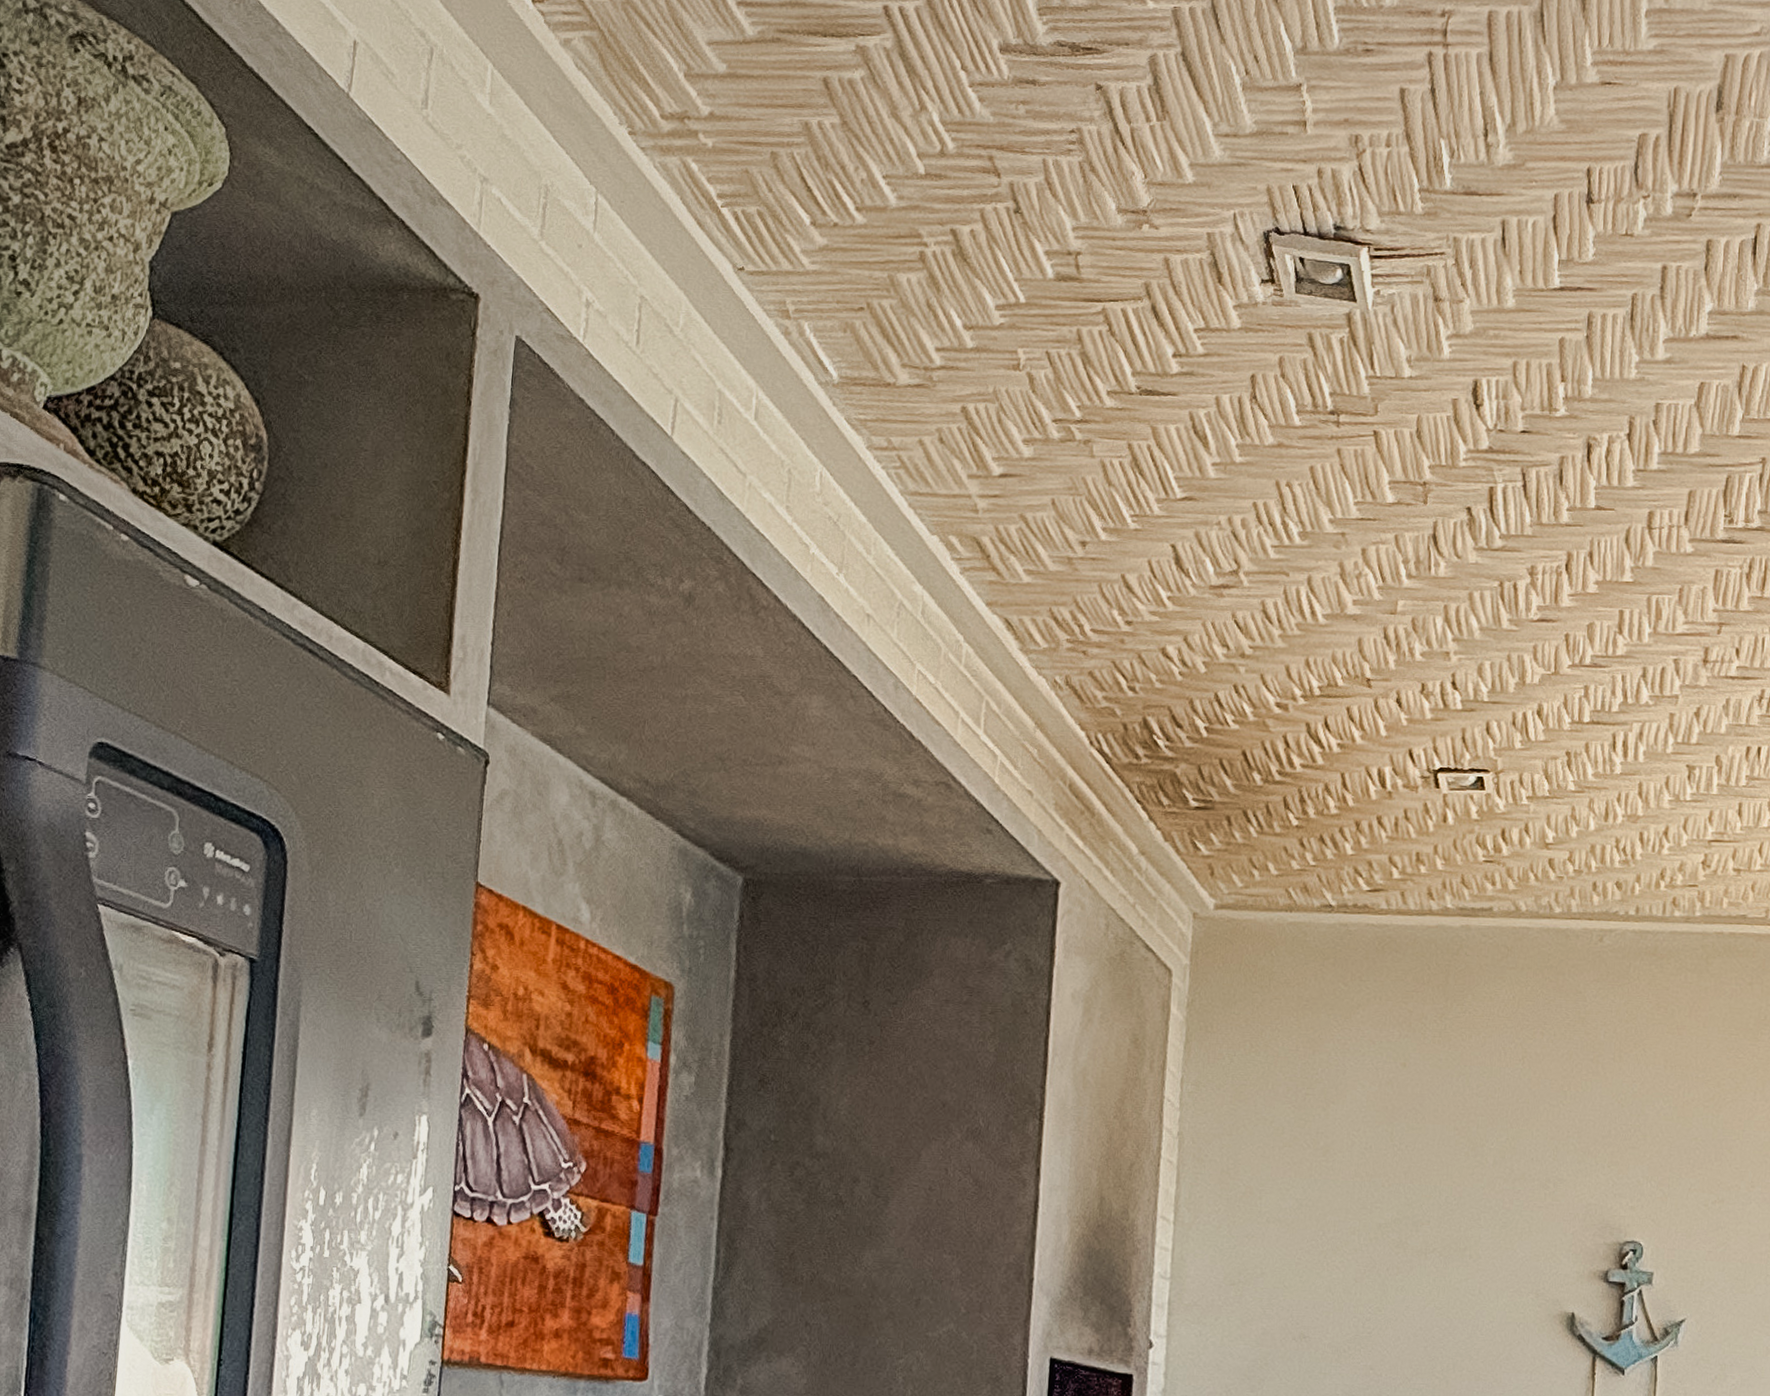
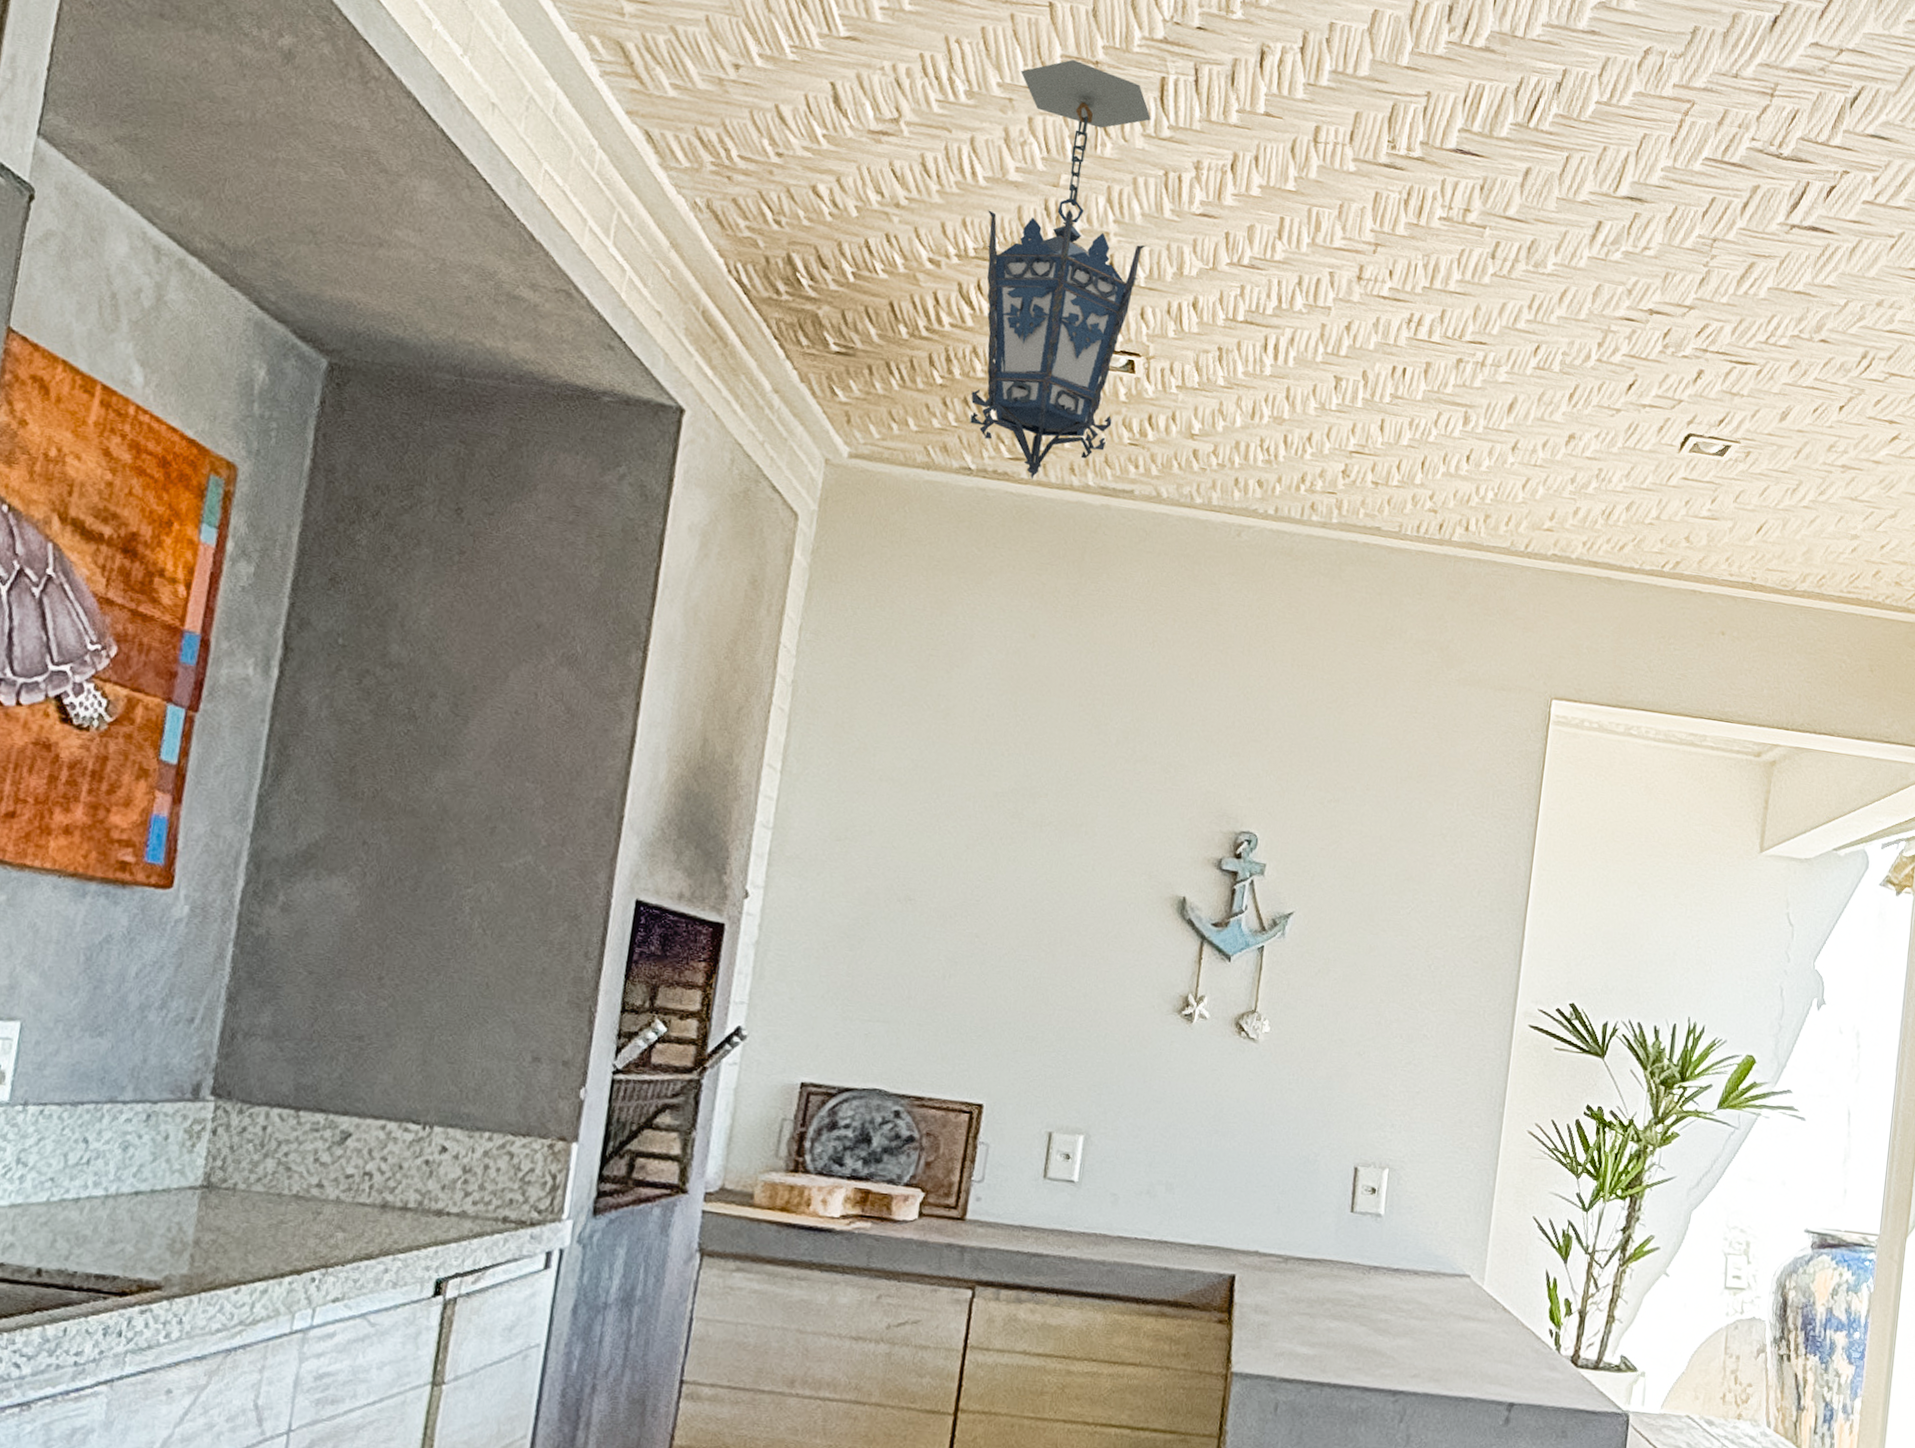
hanging lantern: none [1326,485,1487,909] -> present [970,60,1151,479]

